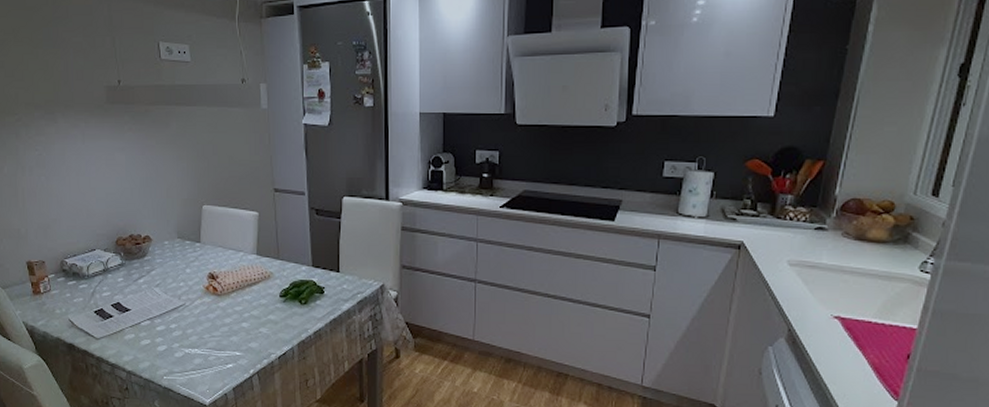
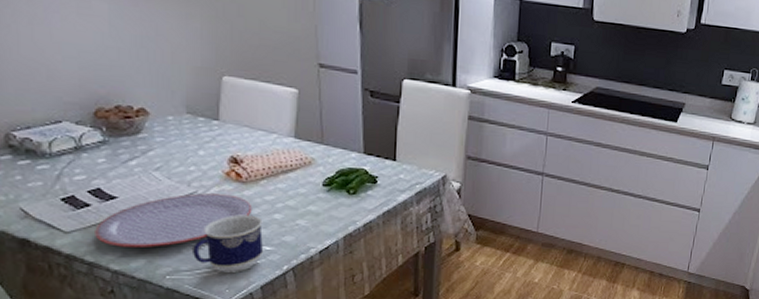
plate: none [116,305,226,352] -> present [95,193,252,247]
cup: none [183,323,234,376] -> present [193,214,263,274]

